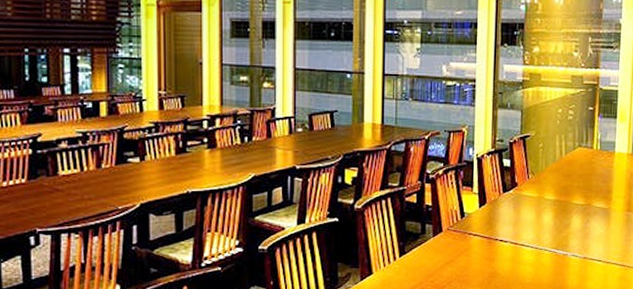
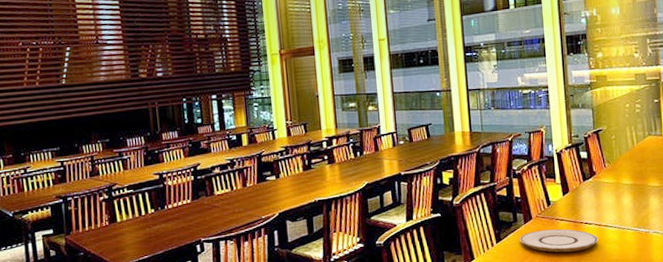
plate: none [426,245,513,272] -> present [520,229,599,253]

